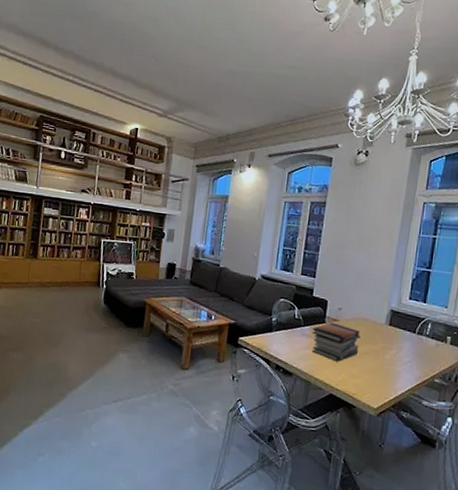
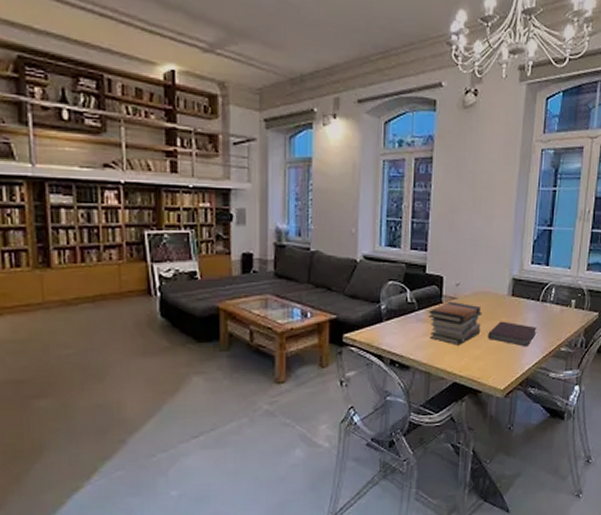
notebook: none [365,346,412,373] -> present [488,321,537,347]

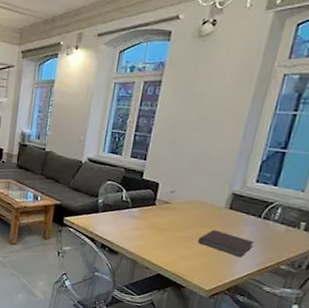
book stack: present [428,302,482,345] -> none [140,205,195,244]

